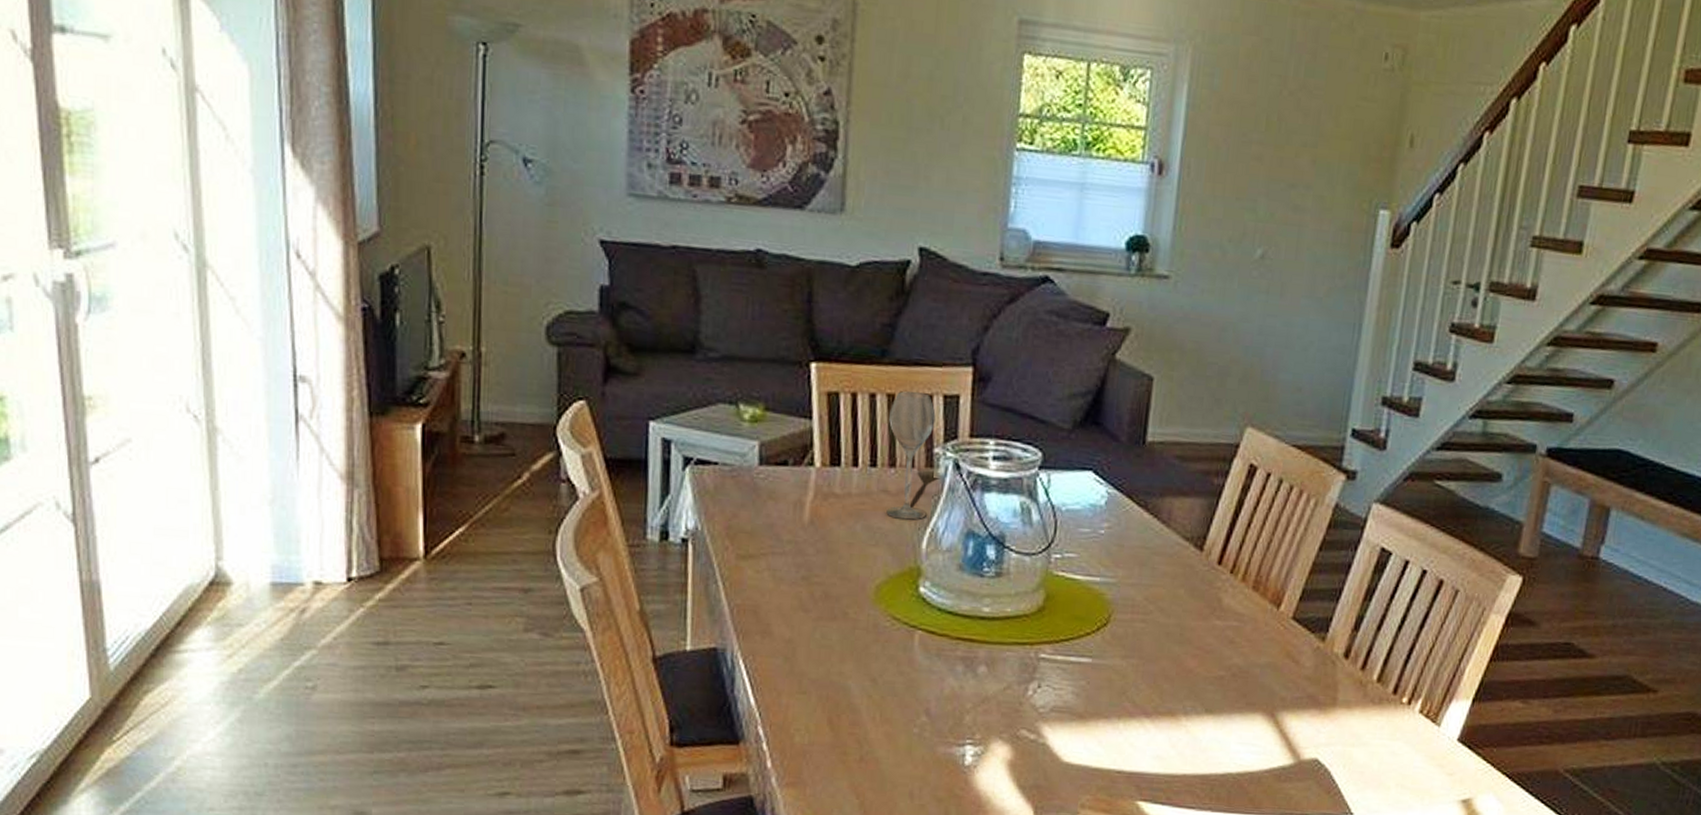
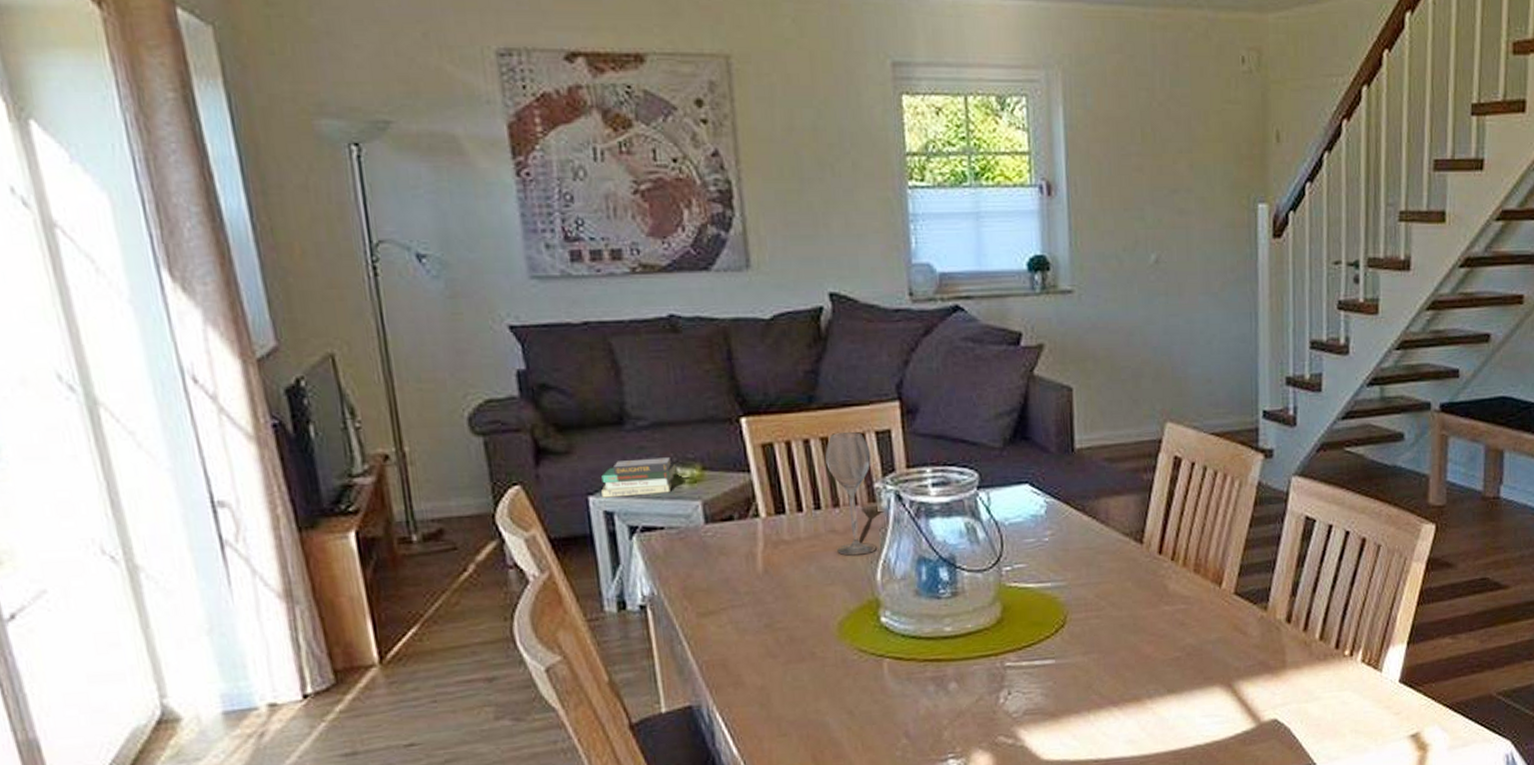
books: none [663,389,740,429] -> present [601,457,677,498]

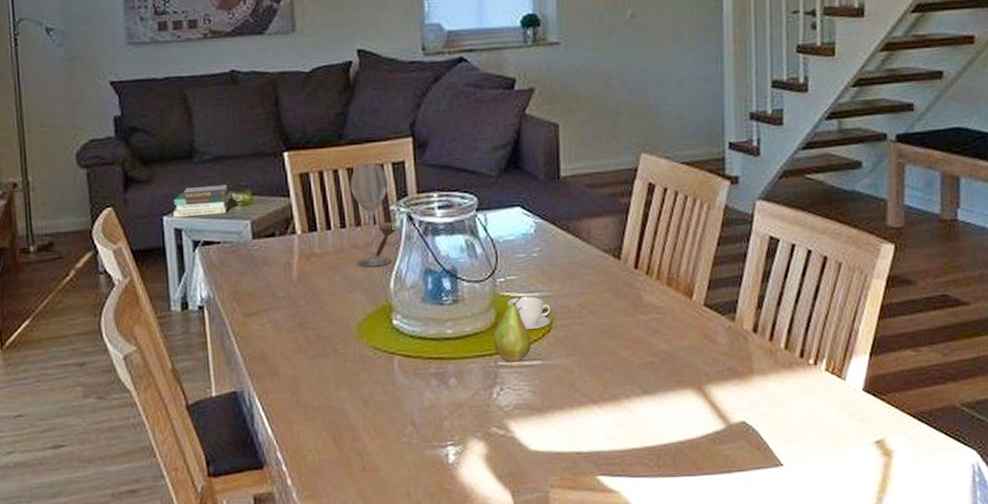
fruit: none [999,587,1043,662] -> present [493,296,531,362]
teacup: none [1014,587,1065,626] -> present [507,296,551,330]

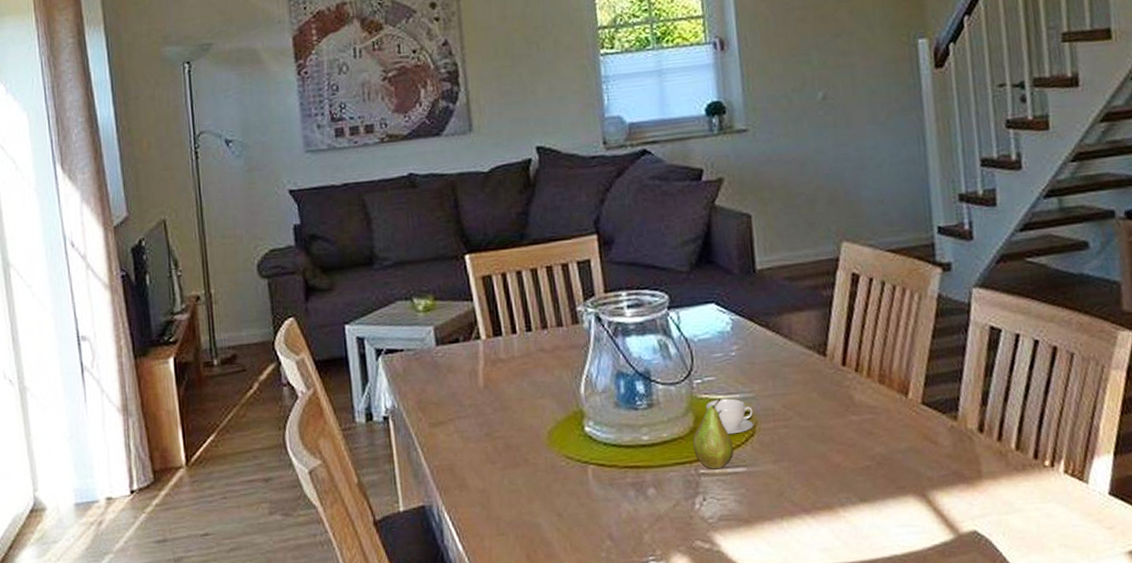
books: present [173,185,232,218] -> none [355,290,414,326]
wineglass: present [350,163,391,267] -> none [535,263,580,372]

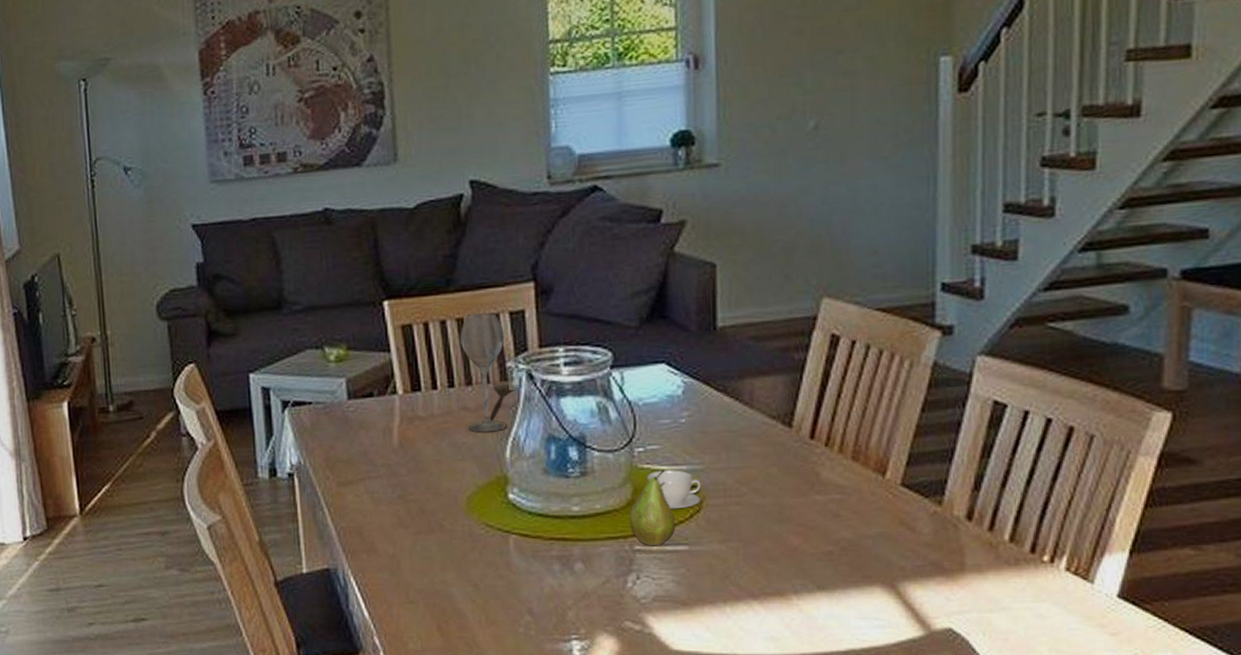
wineglass: none [535,263,580,372] -> present [460,312,507,433]

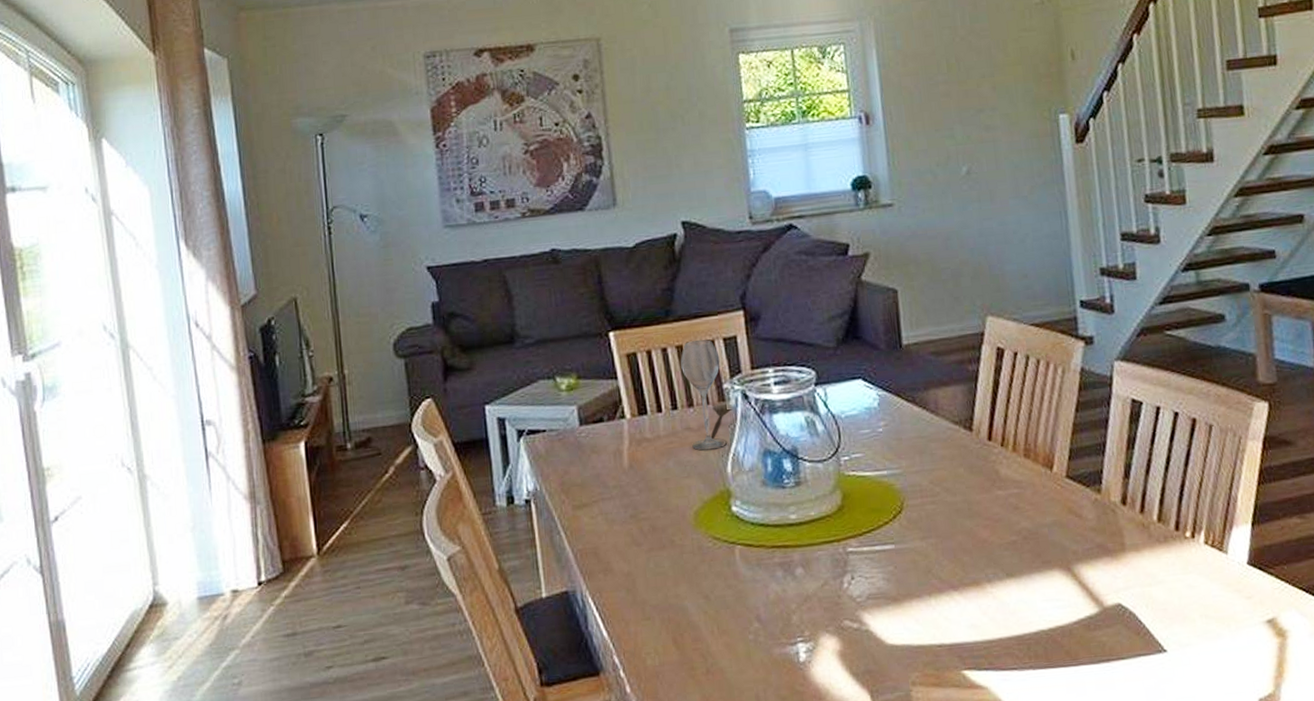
fruit: present [628,469,676,546] -> none [840,475,882,548]
teacup: present [646,470,701,509] -> none [853,475,902,512]

